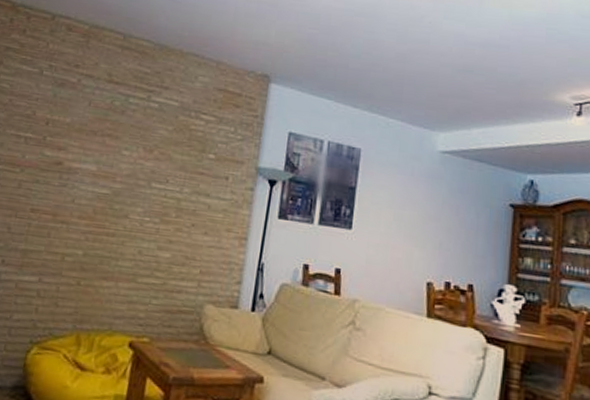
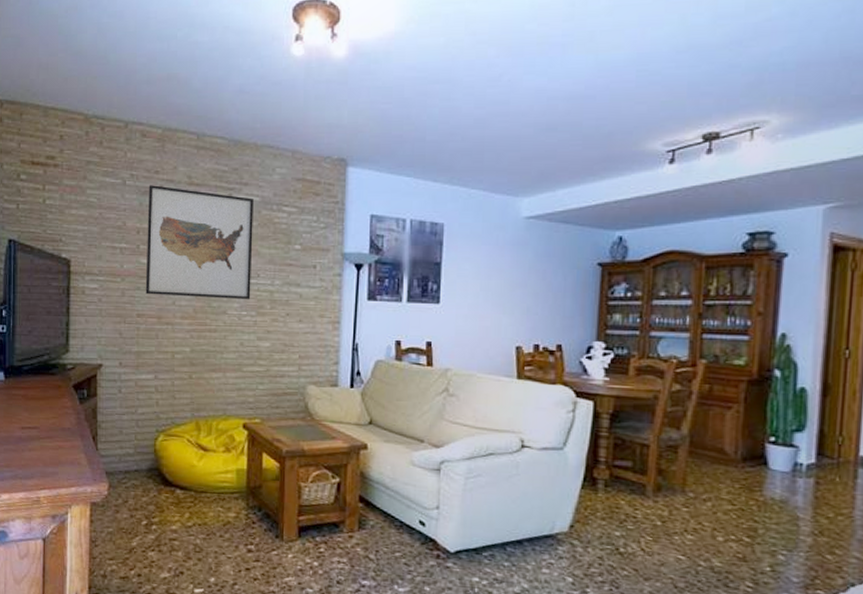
wall art: none [44,78,172,206] -> present [145,185,254,300]

